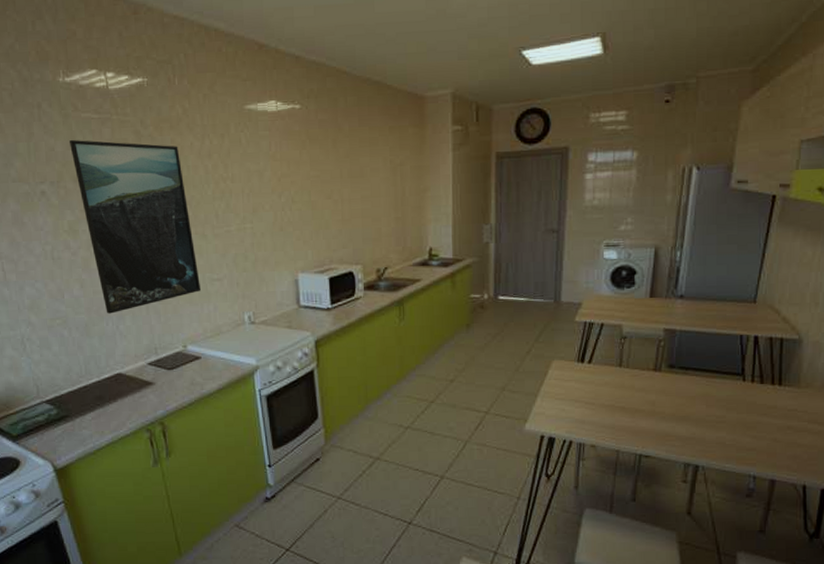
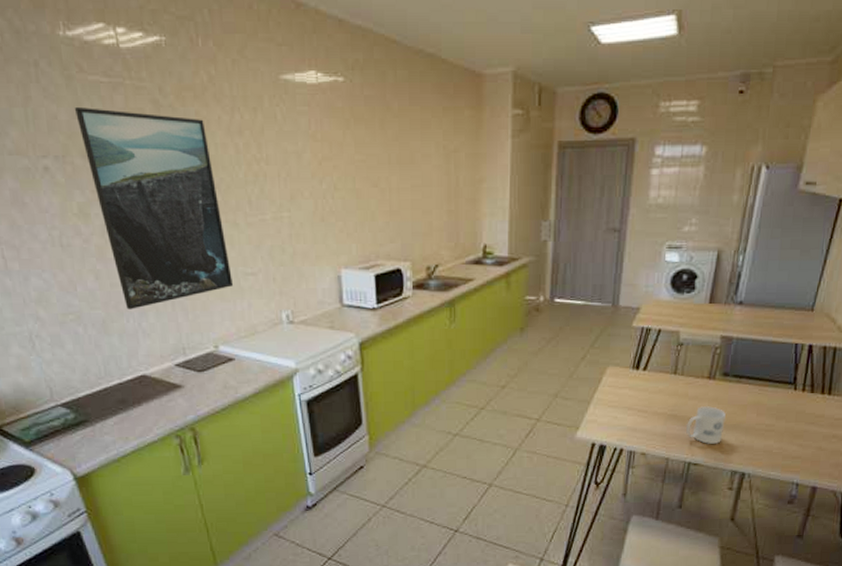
mug: none [634,397,674,436] -> present [685,405,726,444]

